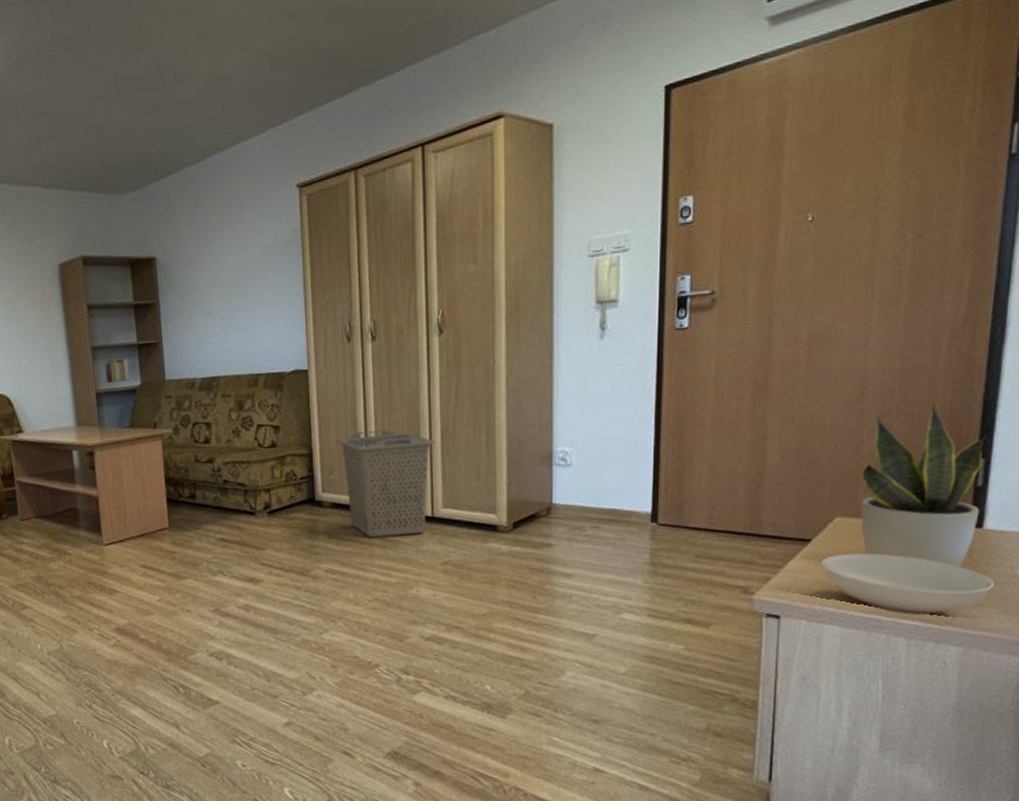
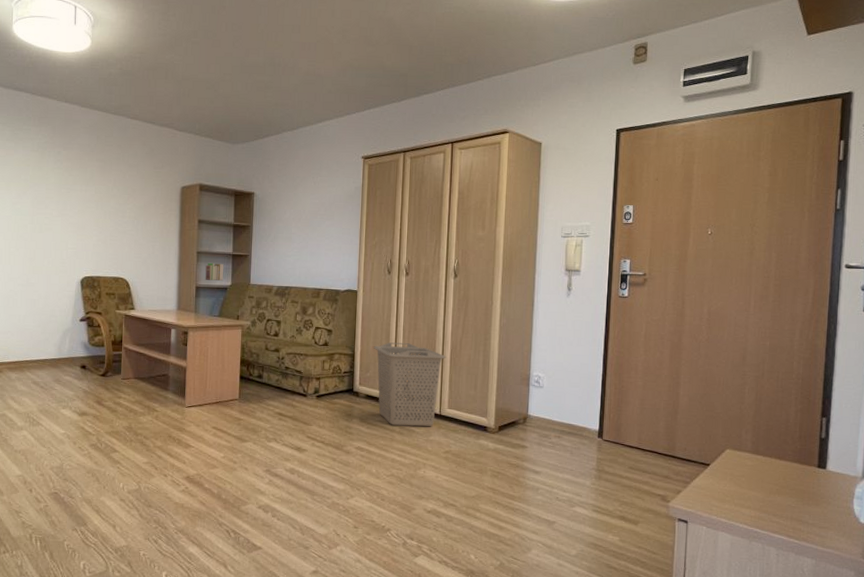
bowl: present [820,553,995,616] -> none [716,478,836,532]
potted plant: present [860,403,985,568] -> none [743,373,826,498]

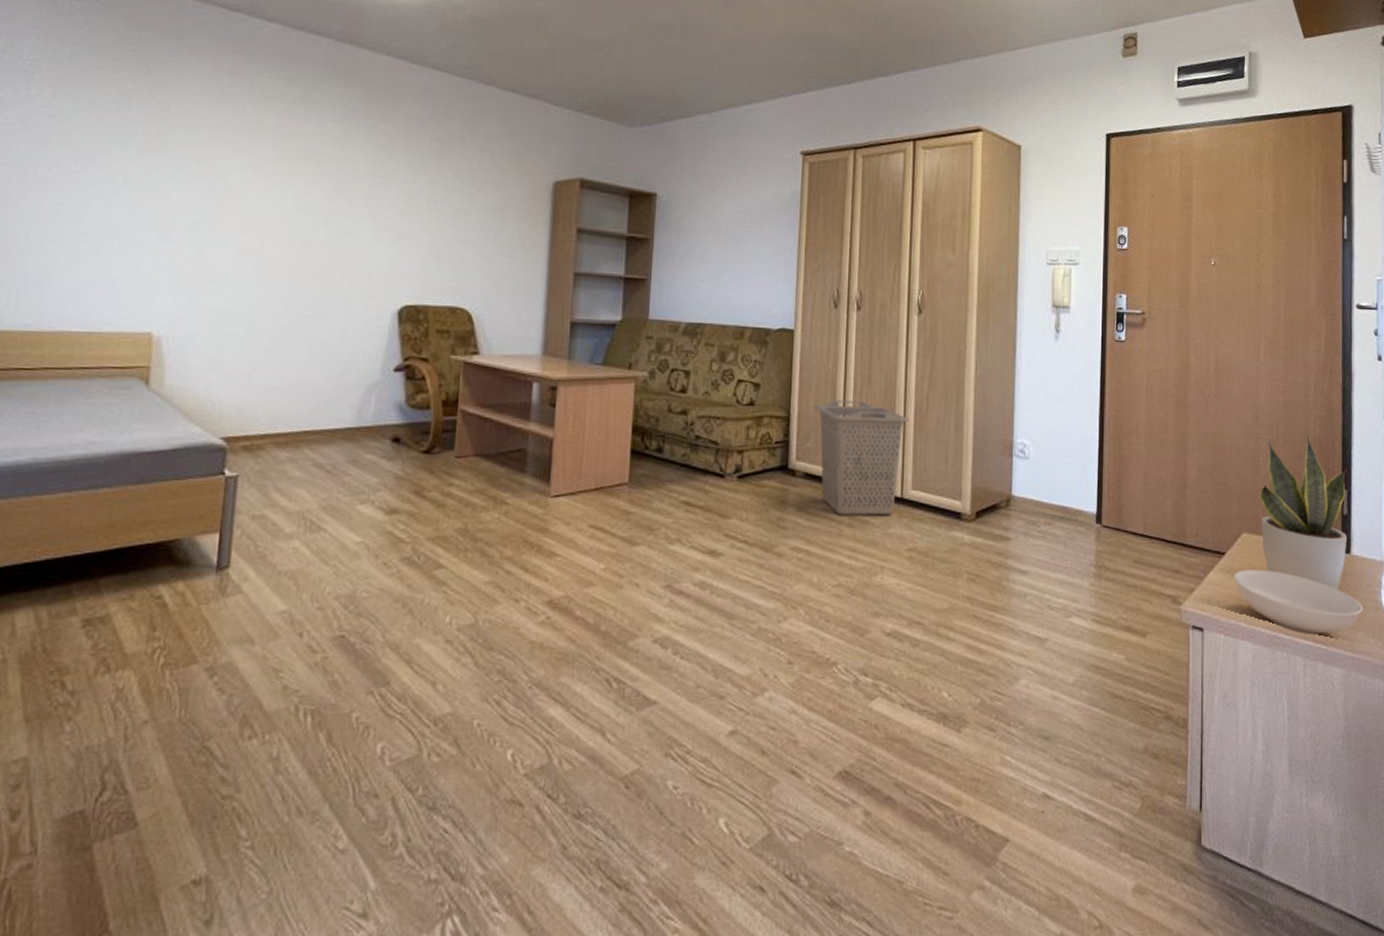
books: present [205,262,224,281] -> none [584,288,612,314]
bowl: none [716,478,836,532] -> present [1233,570,1363,635]
potted plant: none [743,373,826,498] -> present [1259,435,1347,590]

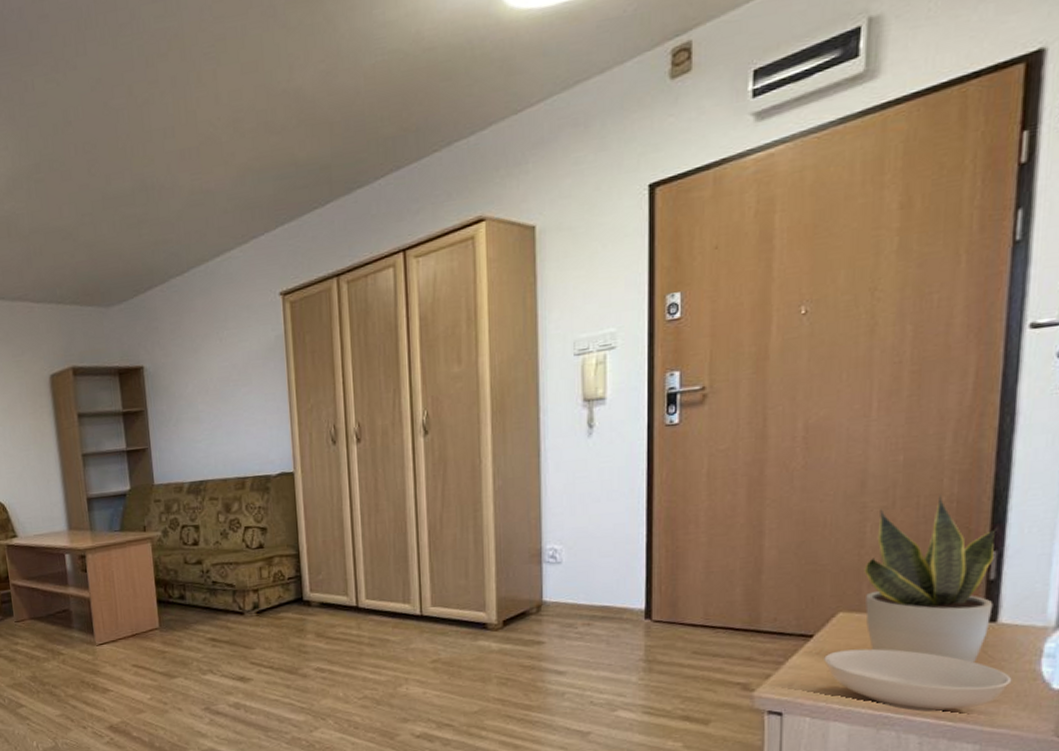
laundry basket: present [815,400,910,516] -> none [324,530,423,637]

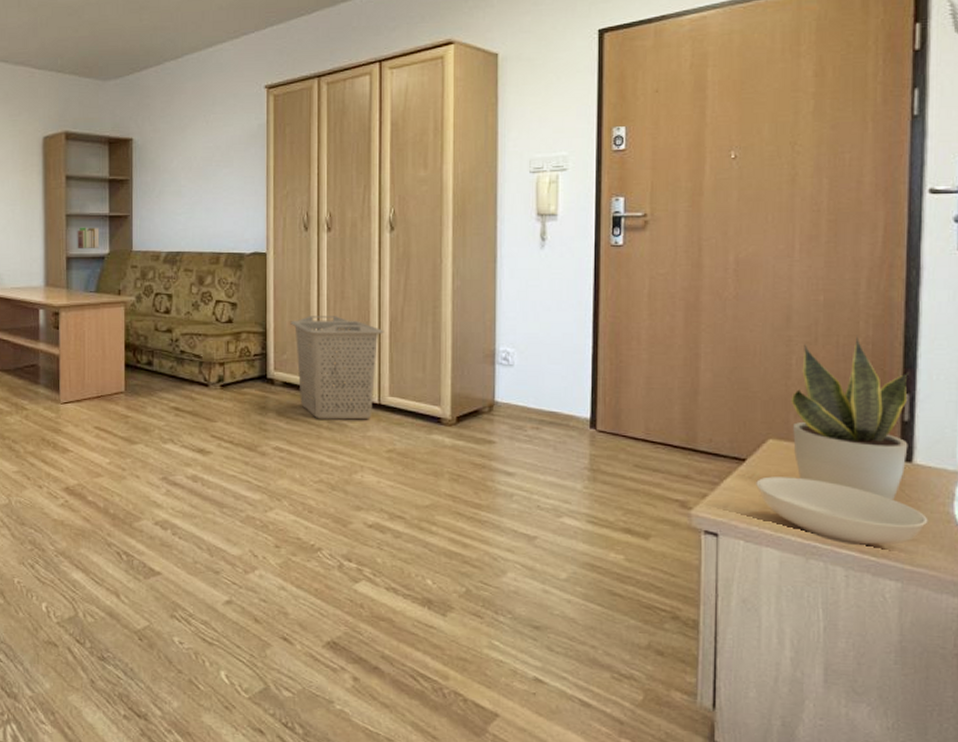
books: none [95,465,120,488] -> present [77,227,100,248]
laundry basket: none [324,530,423,637] -> present [290,316,385,420]

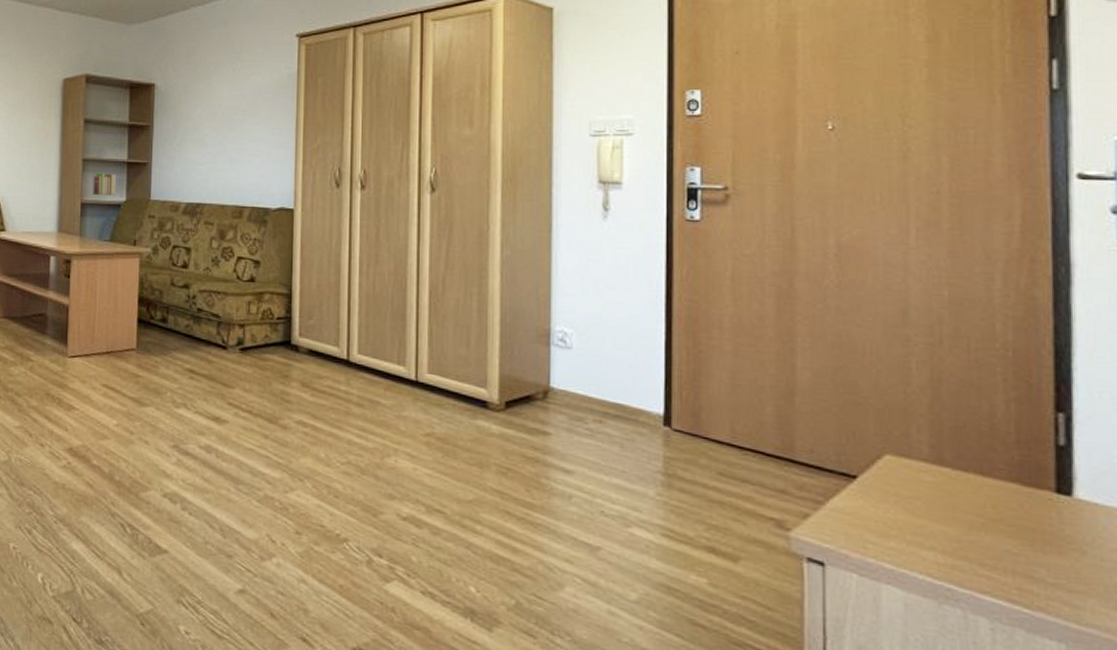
laundry basket: present [290,316,385,420] -> none [318,279,423,398]
bowl: present [756,476,928,546] -> none [871,499,1098,596]
potted plant: present [791,336,908,500] -> none [911,340,1066,541]

